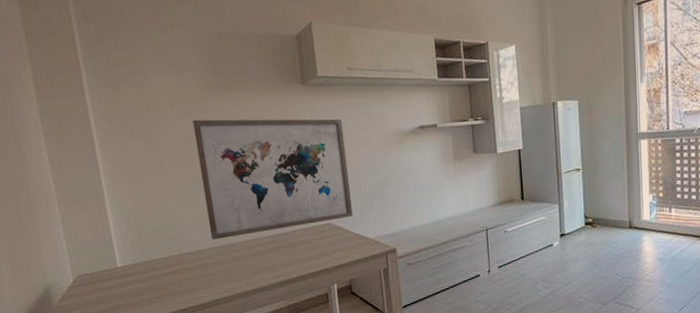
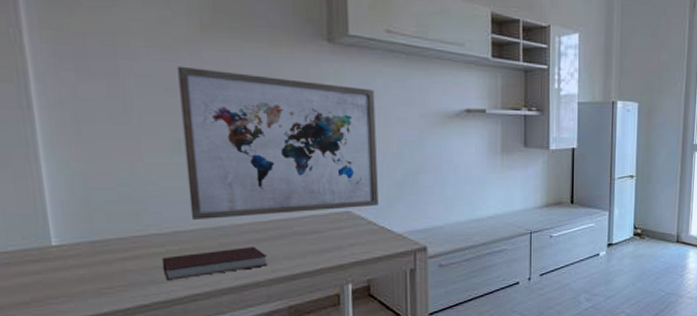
notebook: none [192,257,270,289] -> present [161,246,268,280]

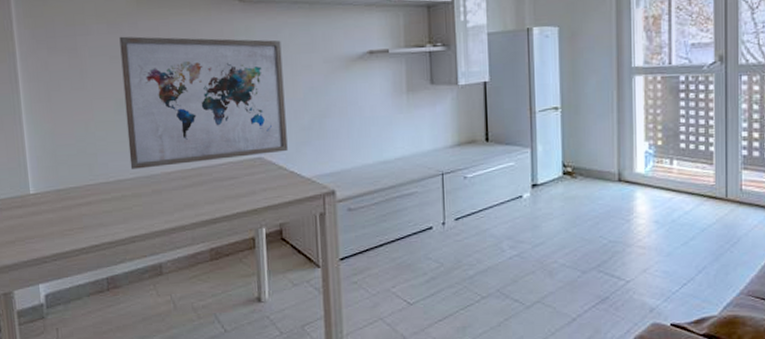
notebook: present [161,246,268,280] -> none [108,192,192,223]

